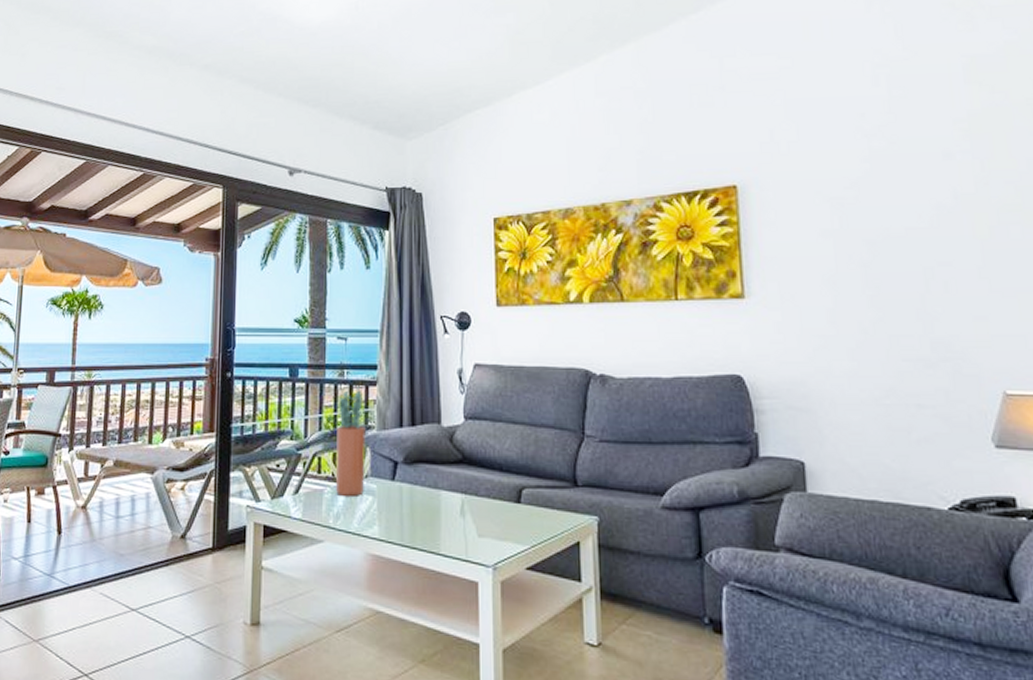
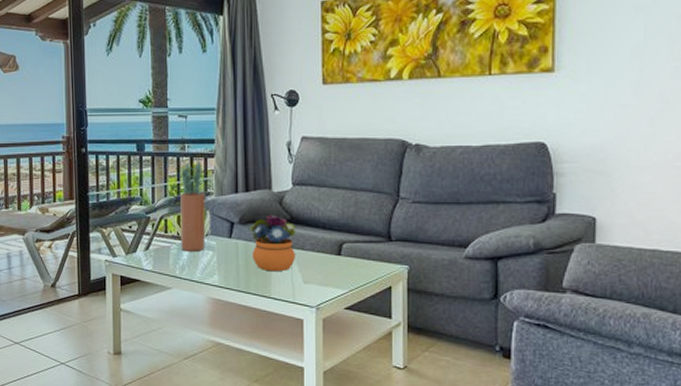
flower arrangement: none [415,452,469,523] -> present [249,213,296,272]

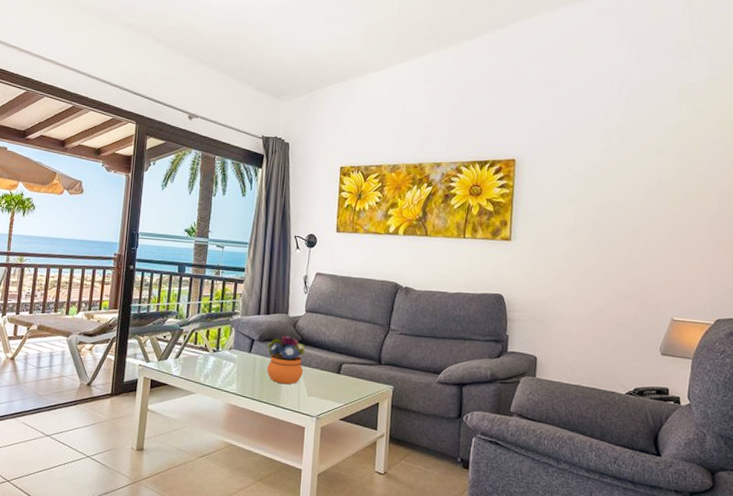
vase: present [180,153,206,251] -> none [207,279,233,363]

